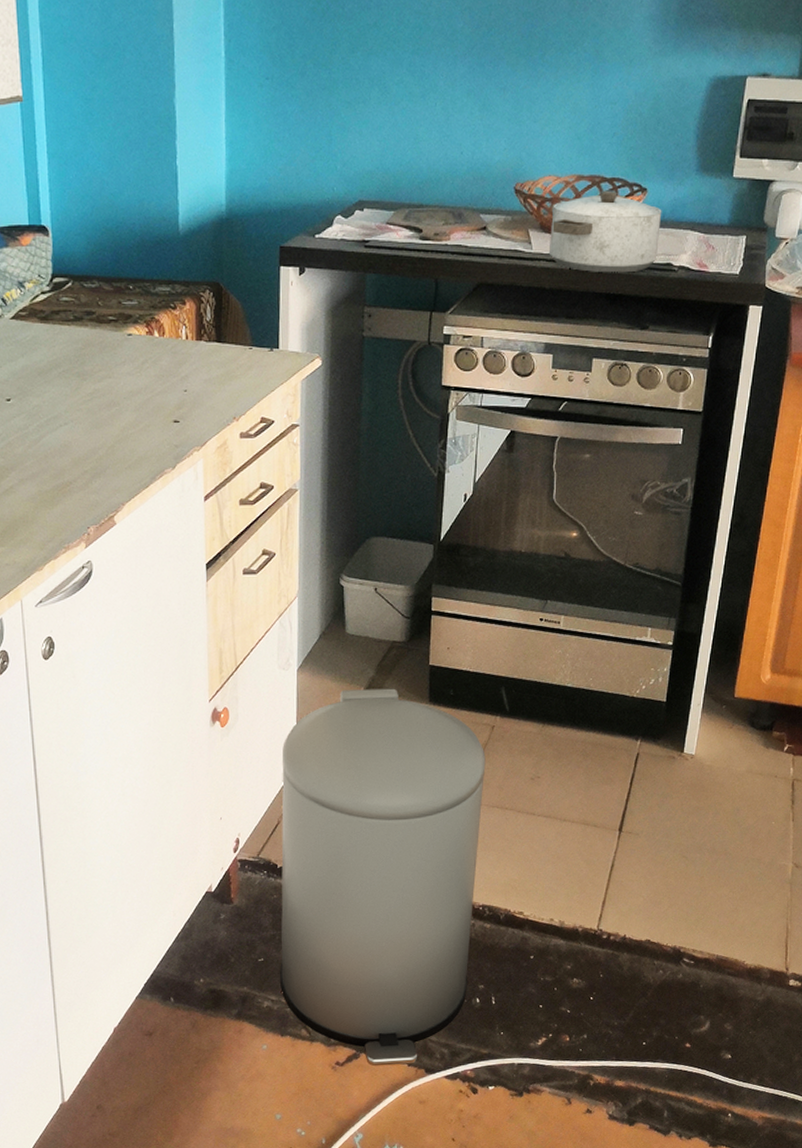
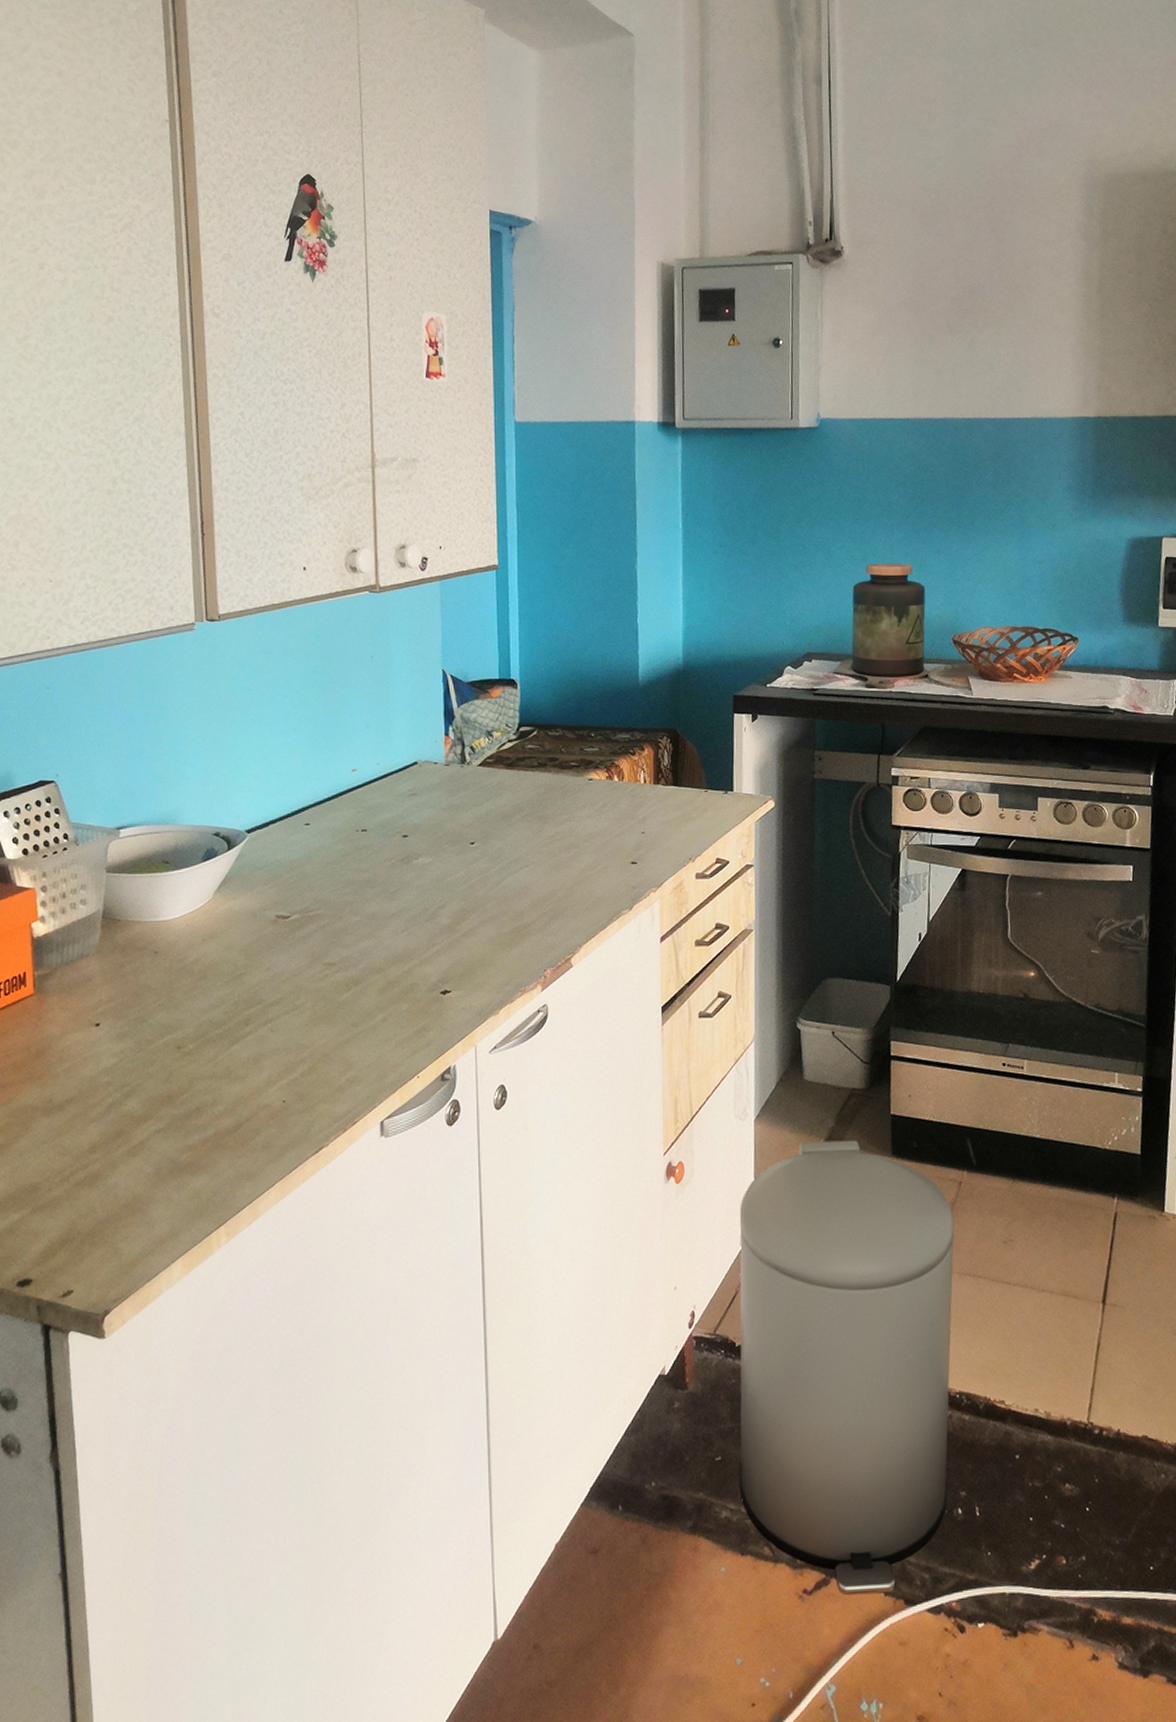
jar: none [406,101,488,229] -> present [851,563,926,678]
cooking pot: present [548,190,662,273] -> none [988,640,1094,716]

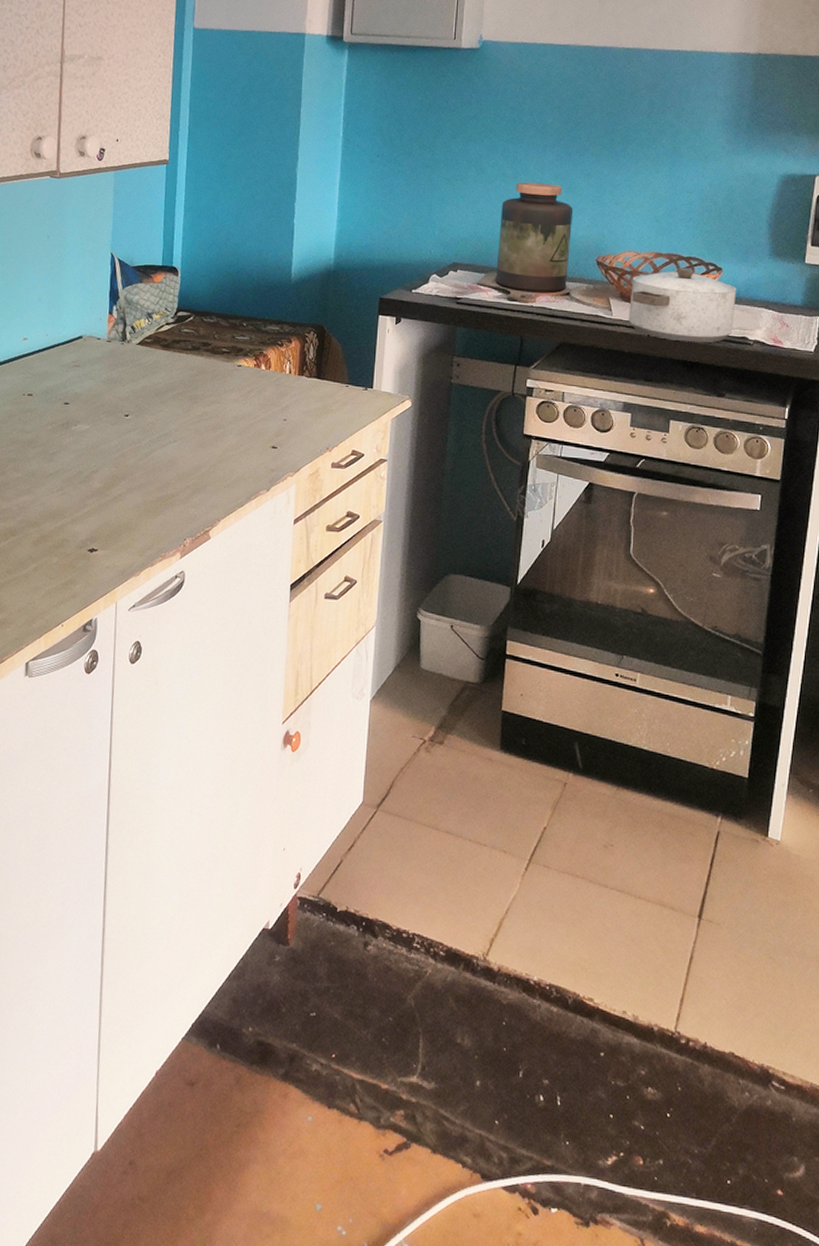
pedal bin: present [739,1140,955,1596] -> none [331,727,557,1166]
cooking pot: none [988,640,1094,716] -> present [628,267,737,343]

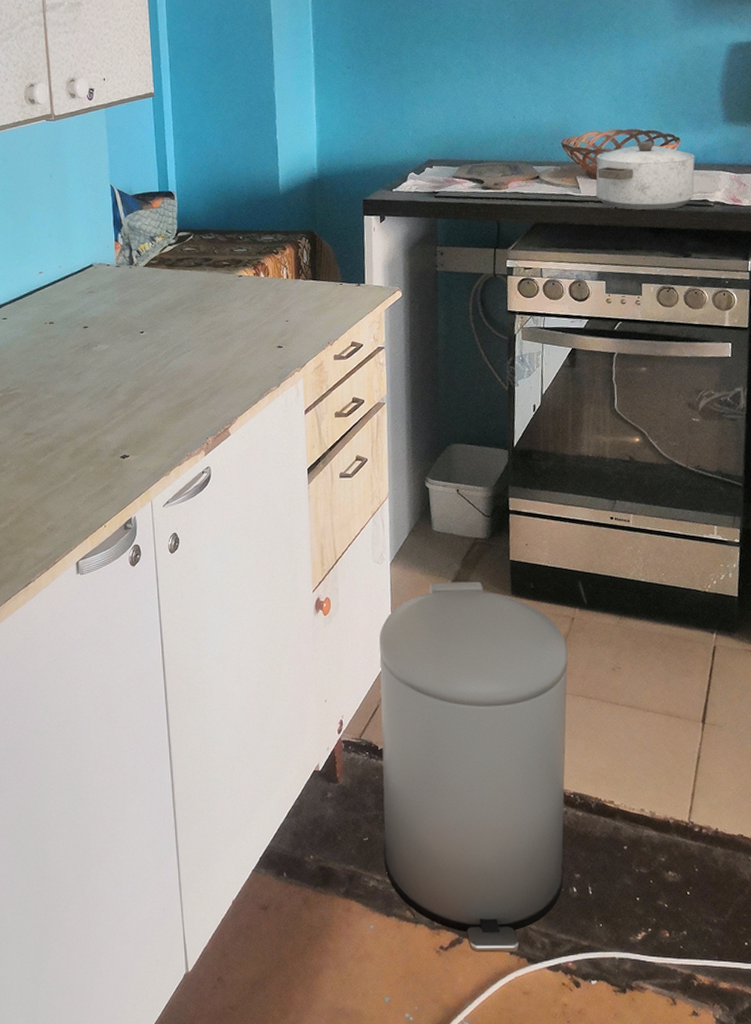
pedal bin: none [331,727,557,1166] -> present [379,581,568,953]
jar: present [495,182,573,294] -> none [468,76,537,181]

